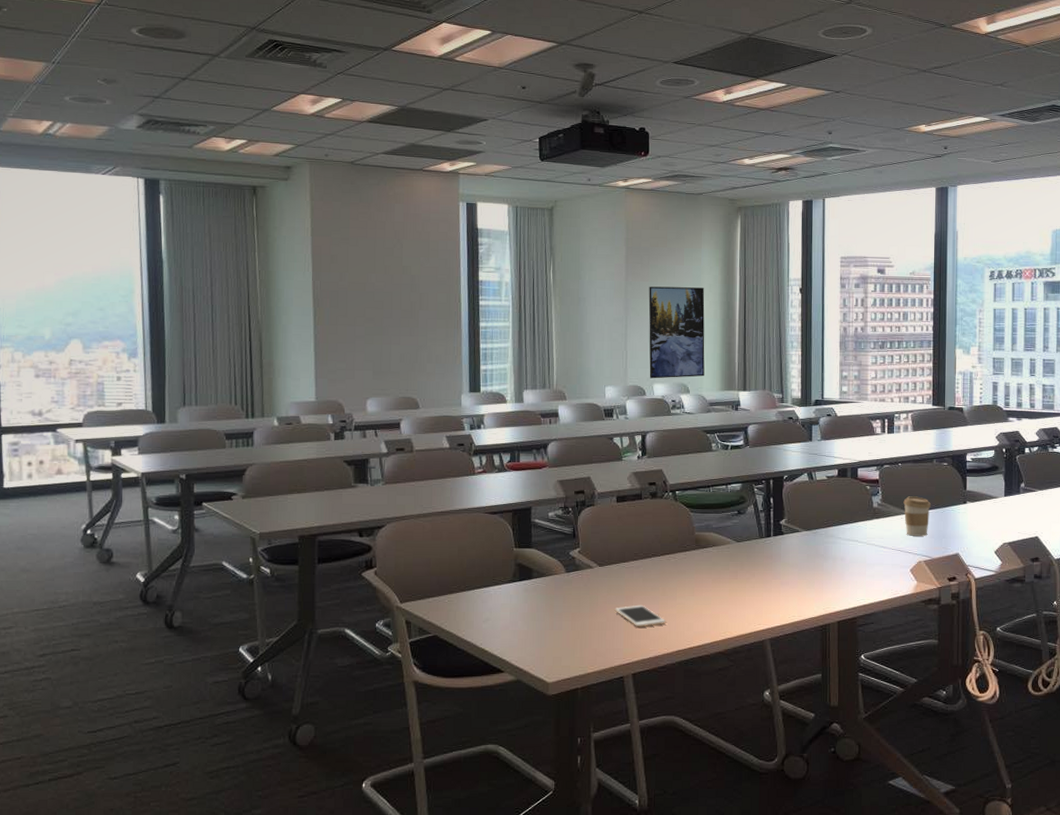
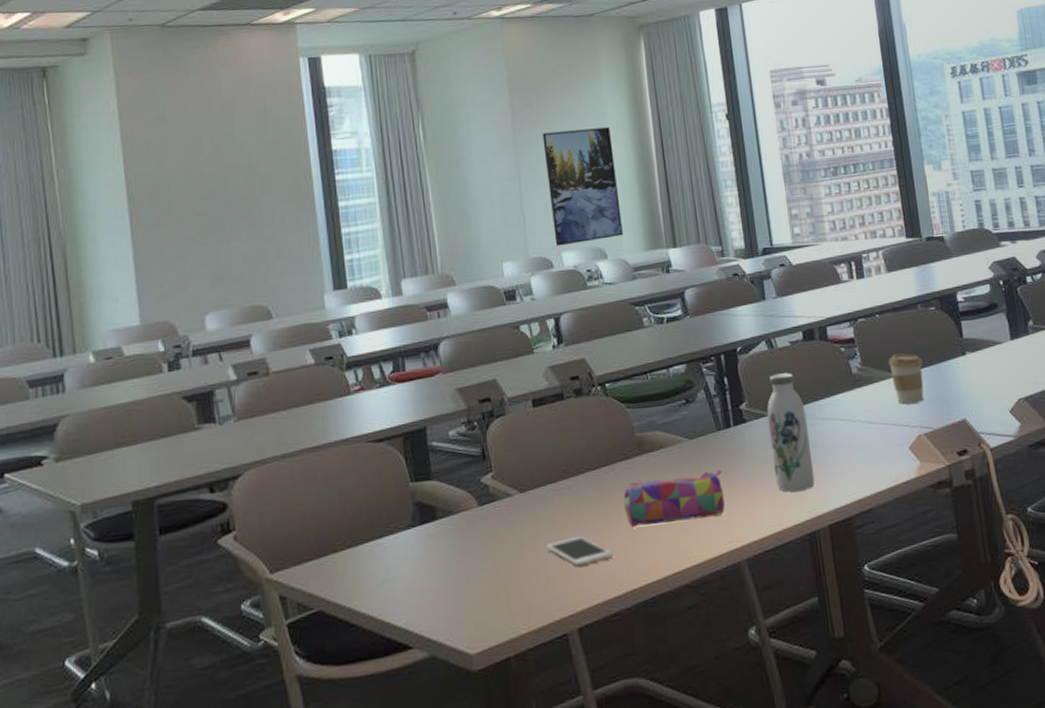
pencil case: none [679,568,759,604] -> present [623,469,725,528]
water bottle: none [800,500,832,592] -> present [767,373,815,492]

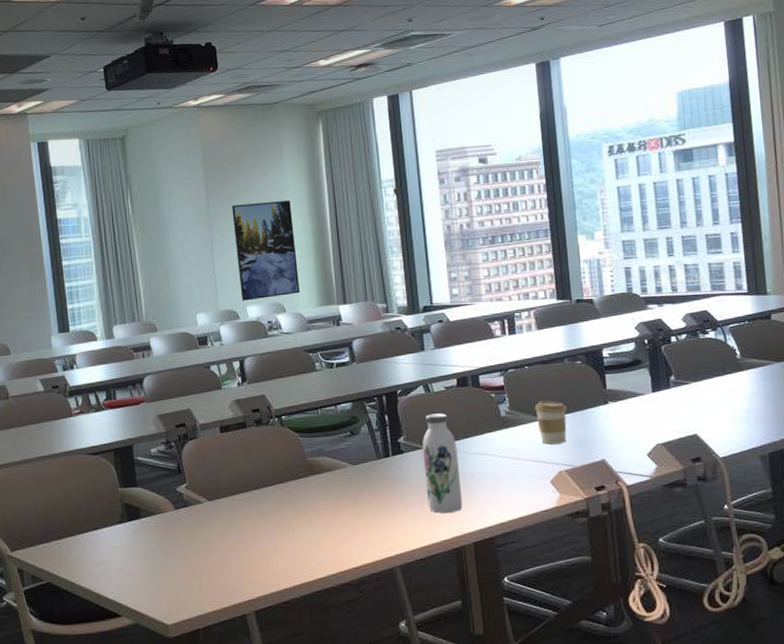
cell phone: present [545,535,614,567] -> none [229,538,286,562]
pencil case: present [623,469,725,528] -> none [295,491,383,534]

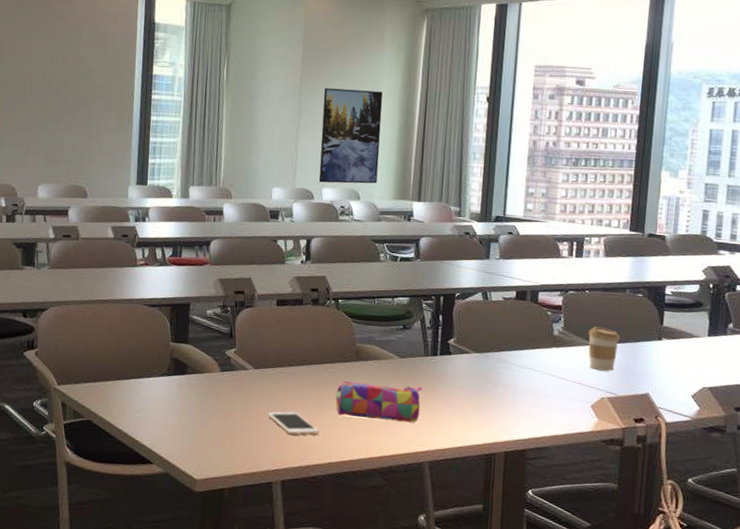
cell phone: none [229,538,286,562] -> present [267,411,320,435]
pencil case: none [295,491,383,534] -> present [335,381,422,423]
water bottle: present [422,413,463,513] -> none [466,321,505,420]

